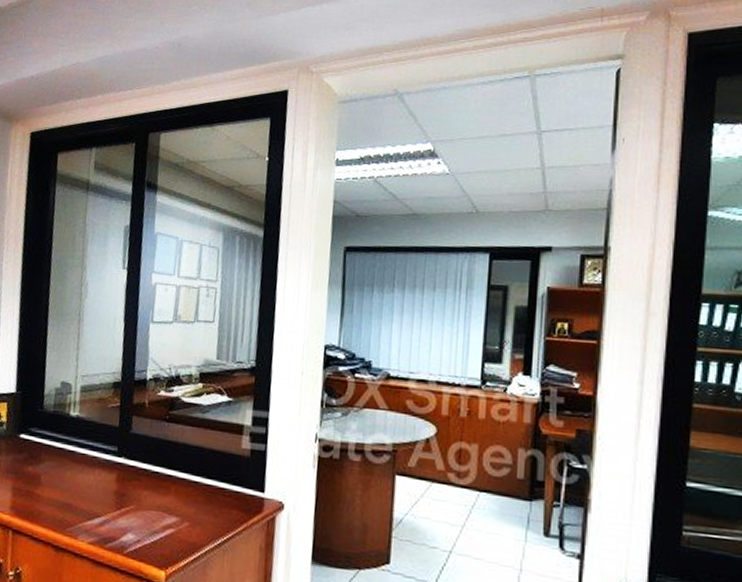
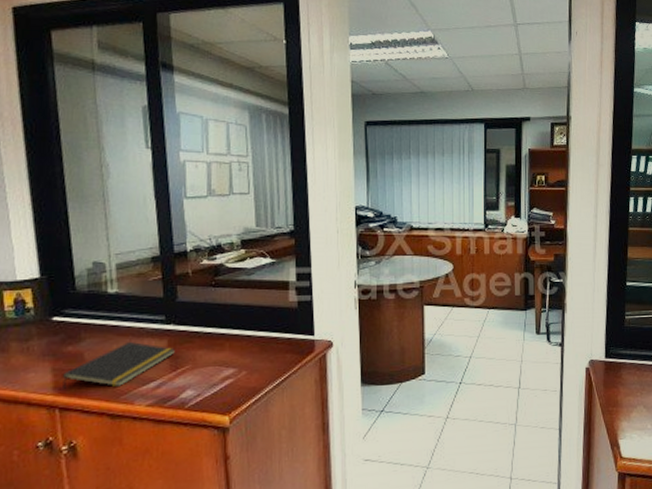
notepad: none [18,469,122,517] -> present [62,341,175,389]

